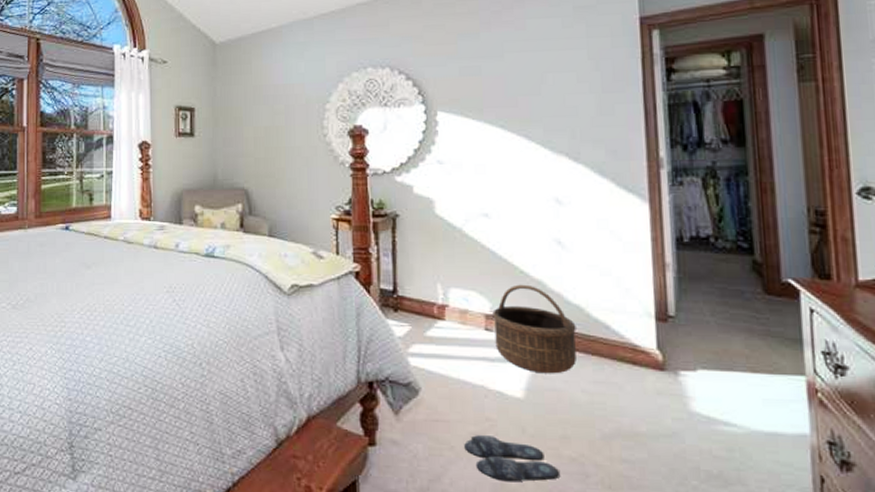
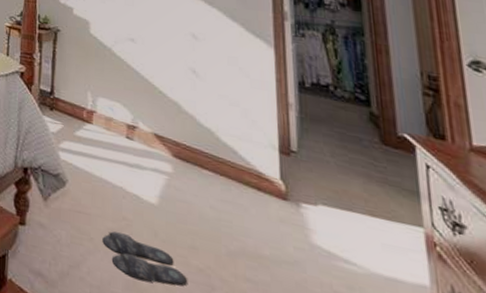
basket: present [492,284,576,374] -> none [133,102,207,188]

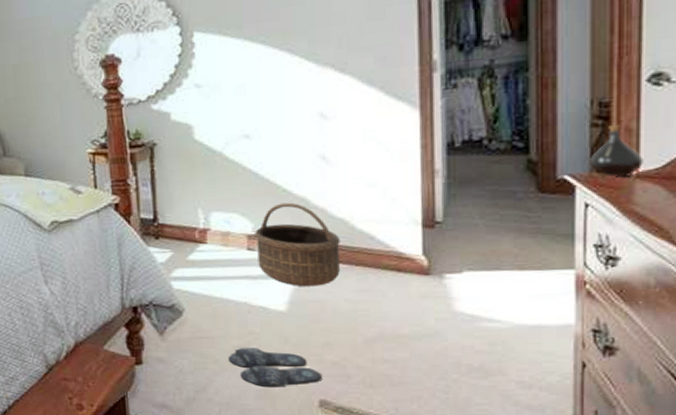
basket: none [133,102,207,188] -> present [255,202,340,287]
perfume bottle: none [426,98,476,148] -> present [590,125,644,178]

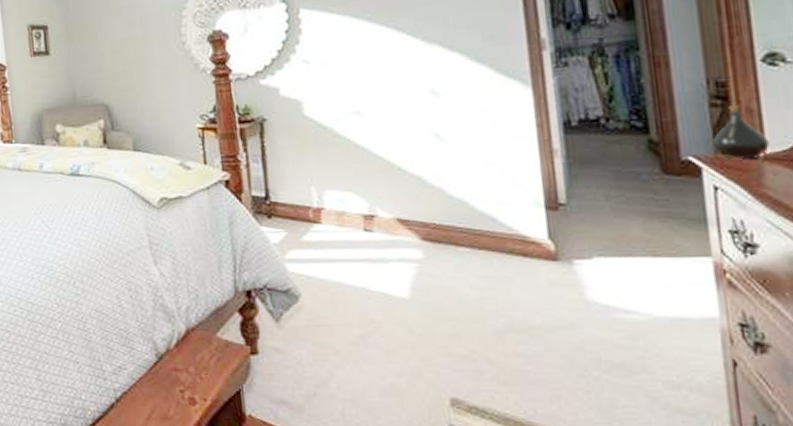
slippers: present [228,348,322,388] -> none [349,338,451,383]
basket: present [255,202,340,287] -> none [371,181,463,272]

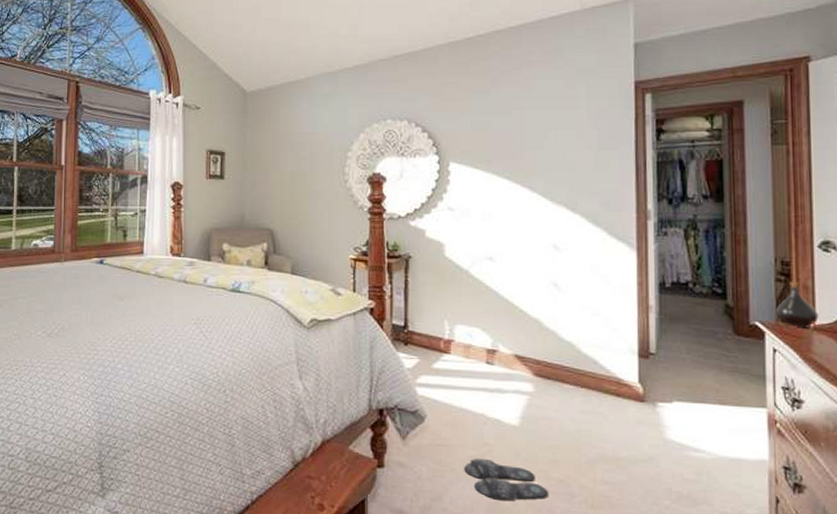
slippers: none [349,338,451,383] -> present [464,459,548,501]

